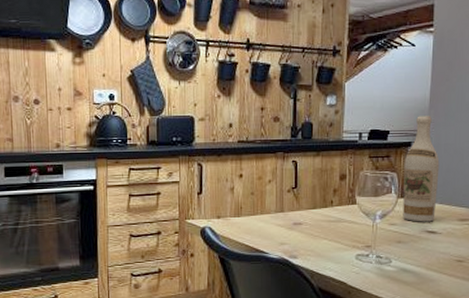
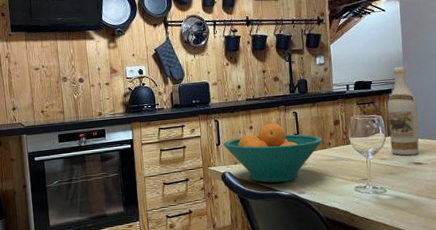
fruit bowl: none [206,172,324,244] -> present [223,122,322,183]

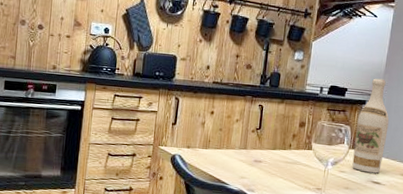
fruit bowl: present [223,122,322,183] -> none [180,111,284,177]

